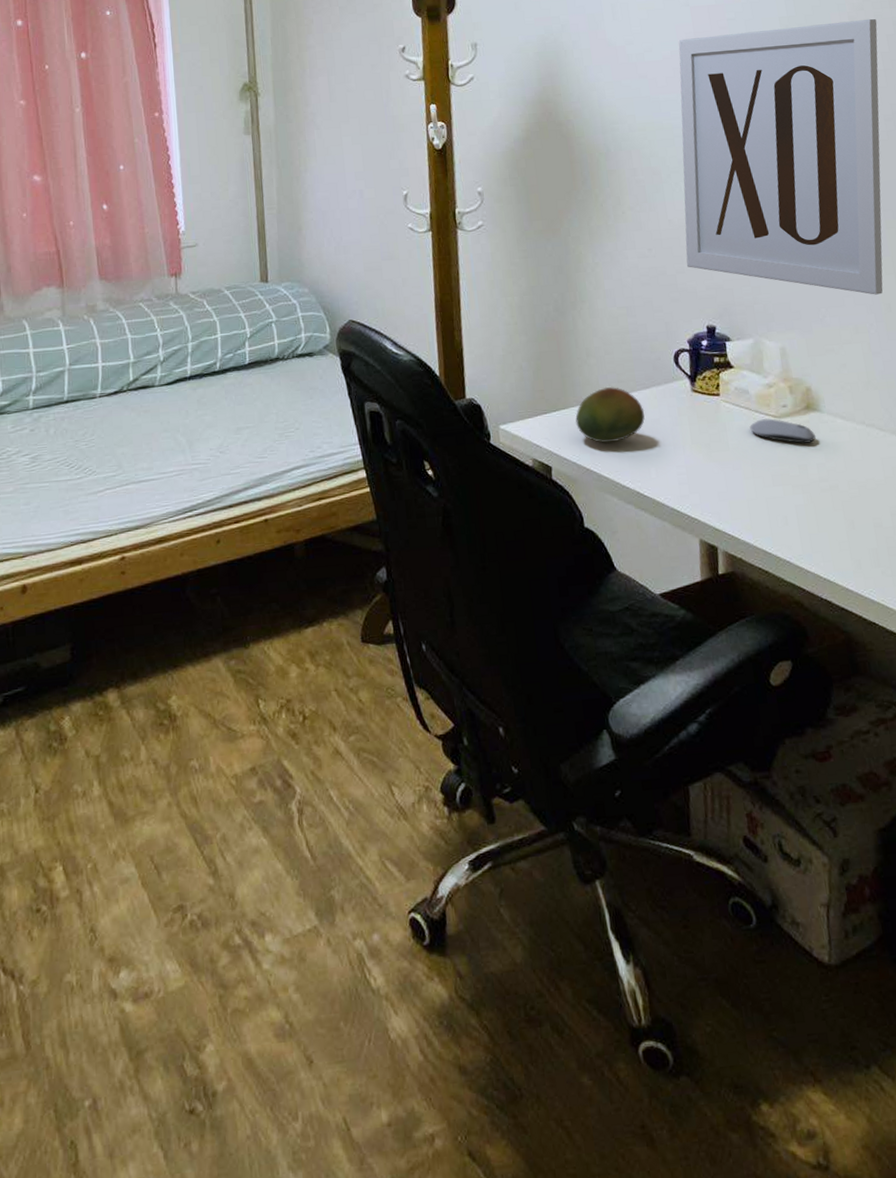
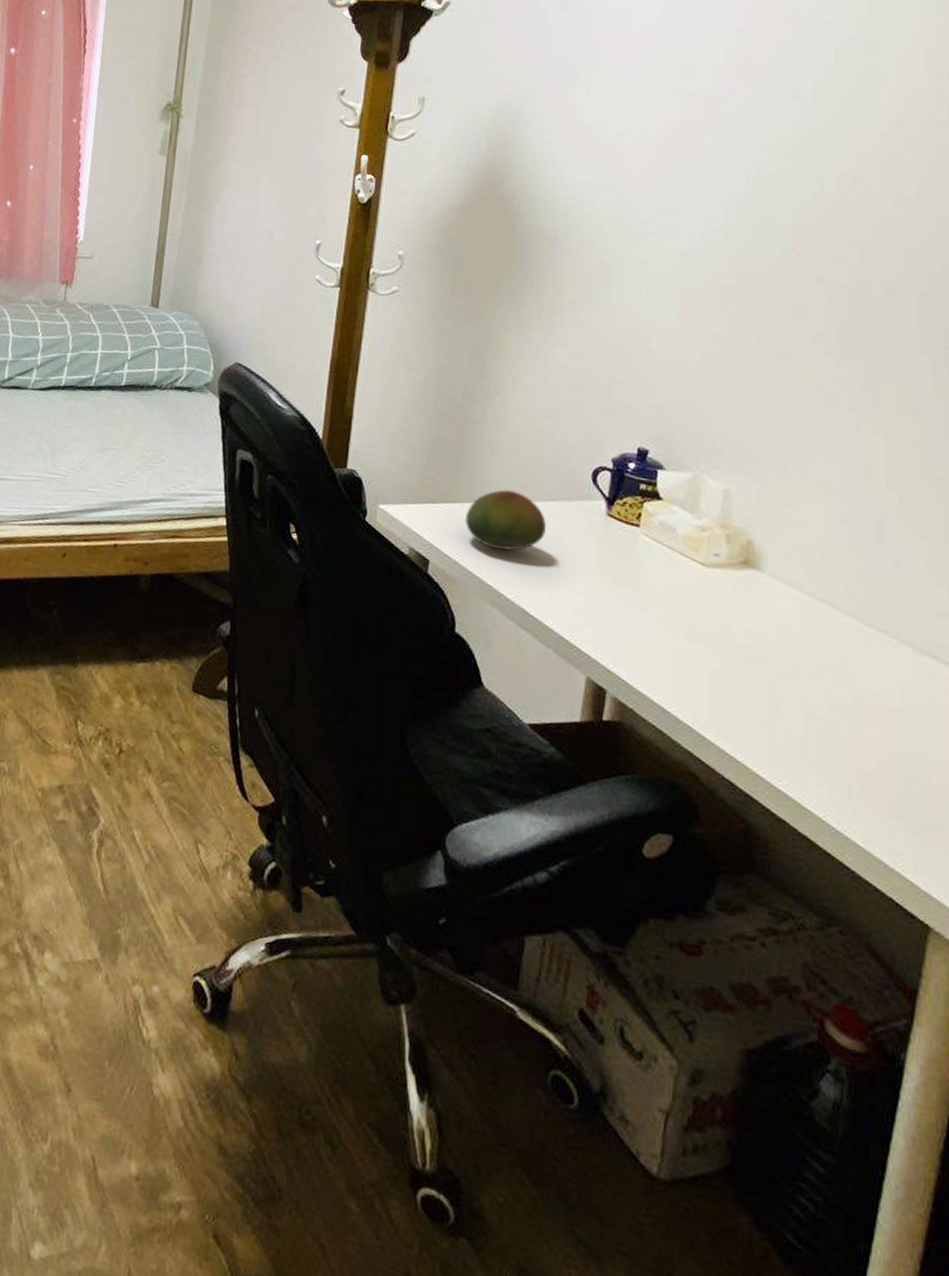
wall art: present [678,18,883,295] -> none [625,127,918,455]
computer mouse: present [750,418,816,445] -> none [670,563,749,604]

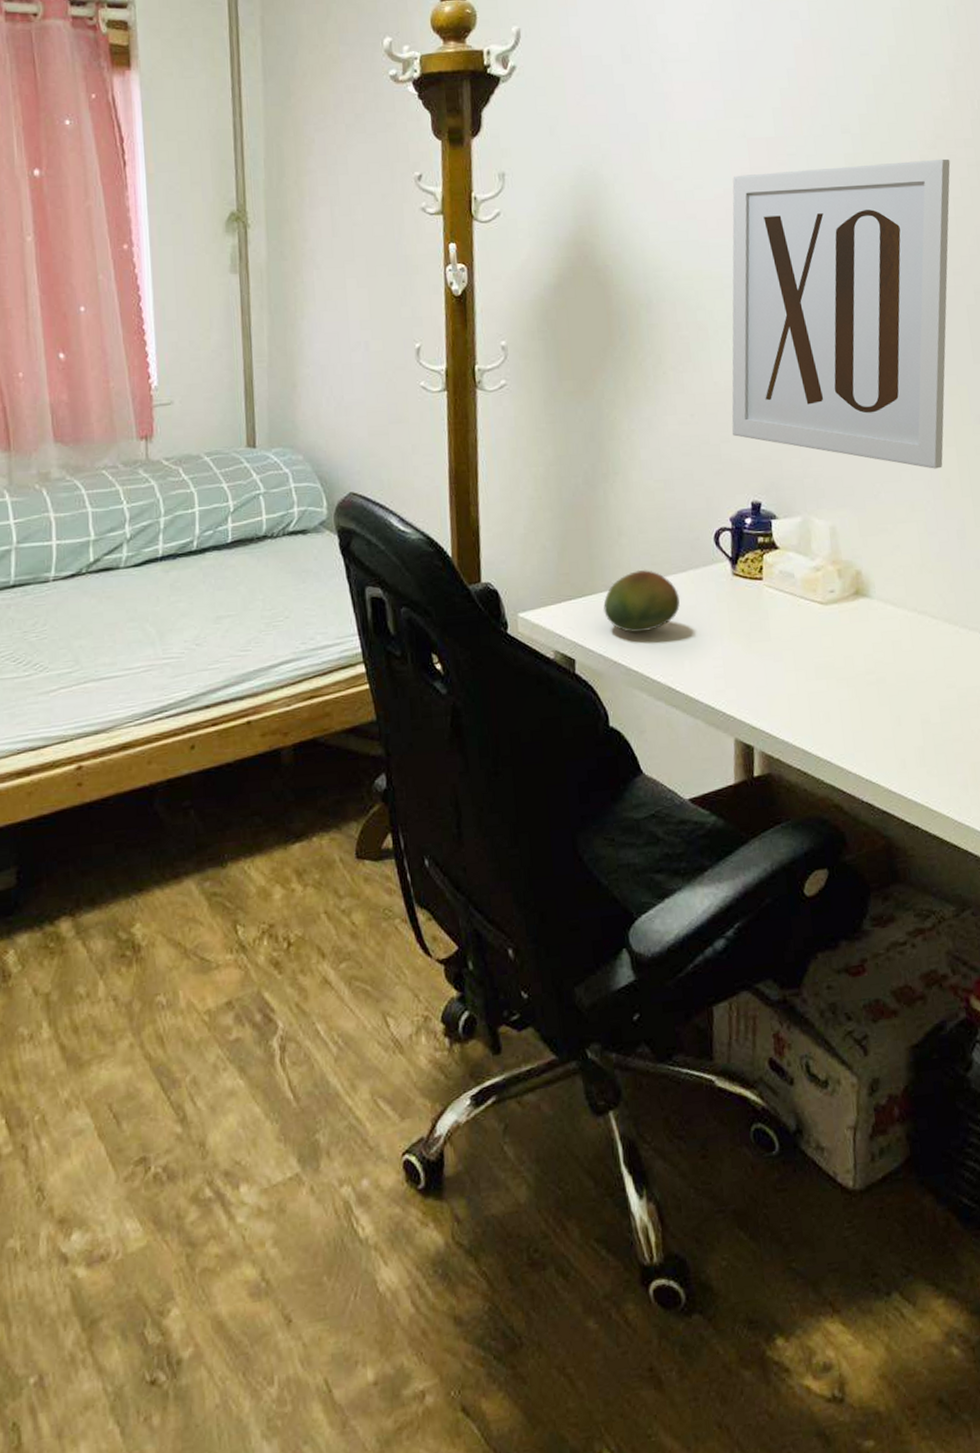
wall art: none [625,127,918,455] -> present [731,159,951,469]

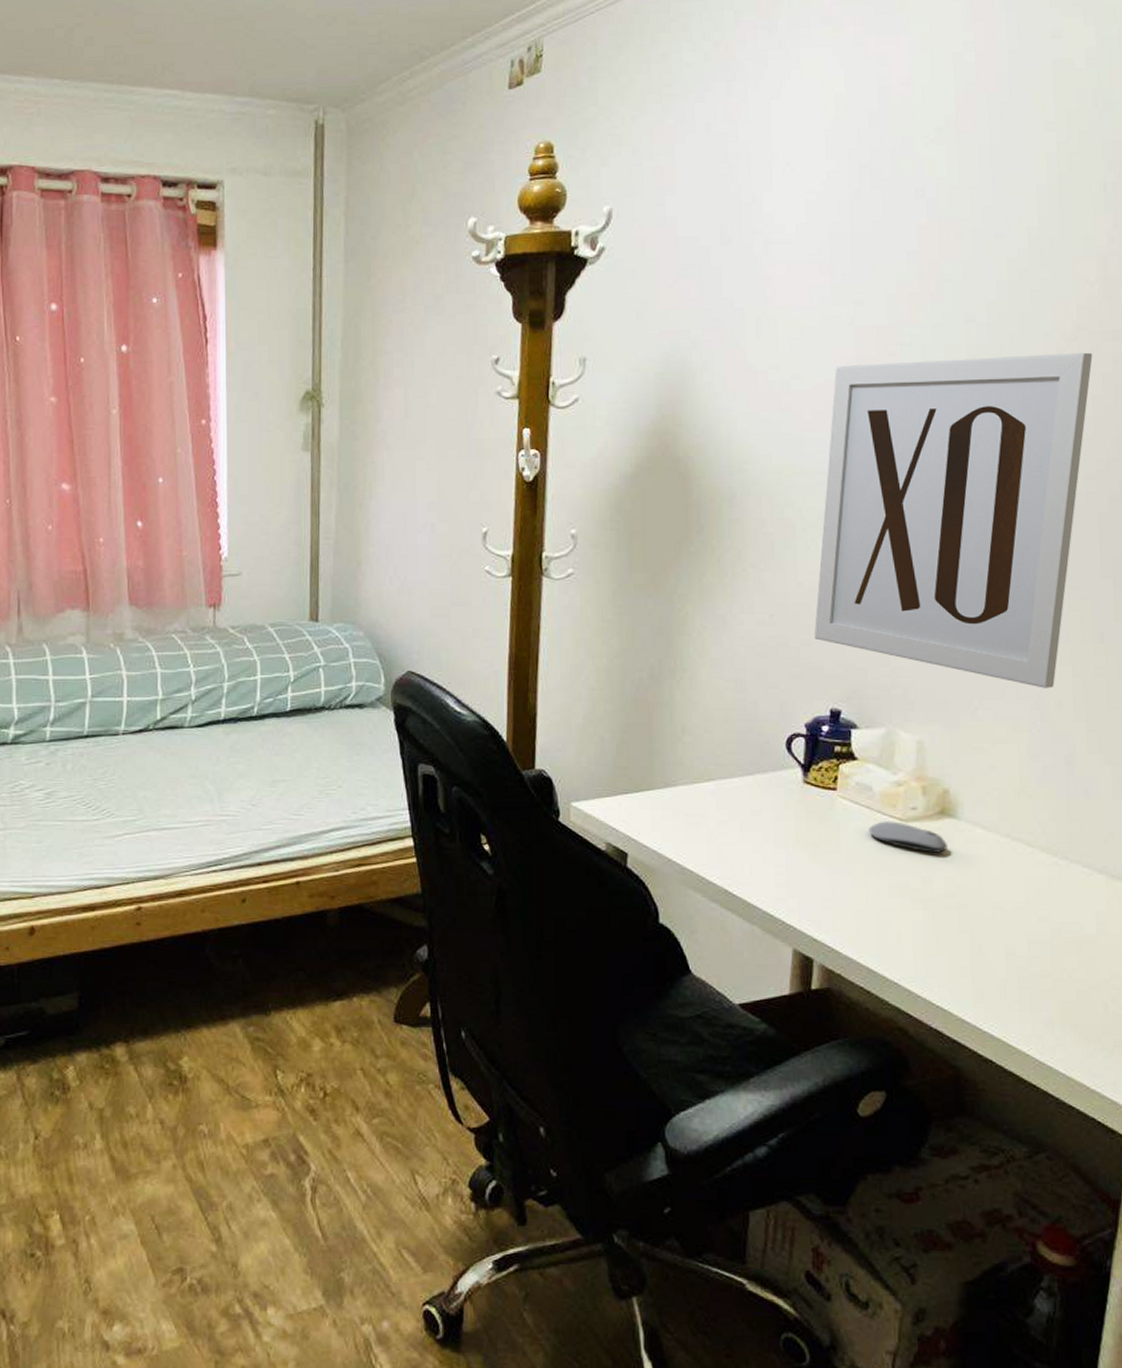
fruit: present [603,569,680,633] -> none [661,769,744,833]
computer mouse: none [794,605,864,634] -> present [868,821,947,854]

